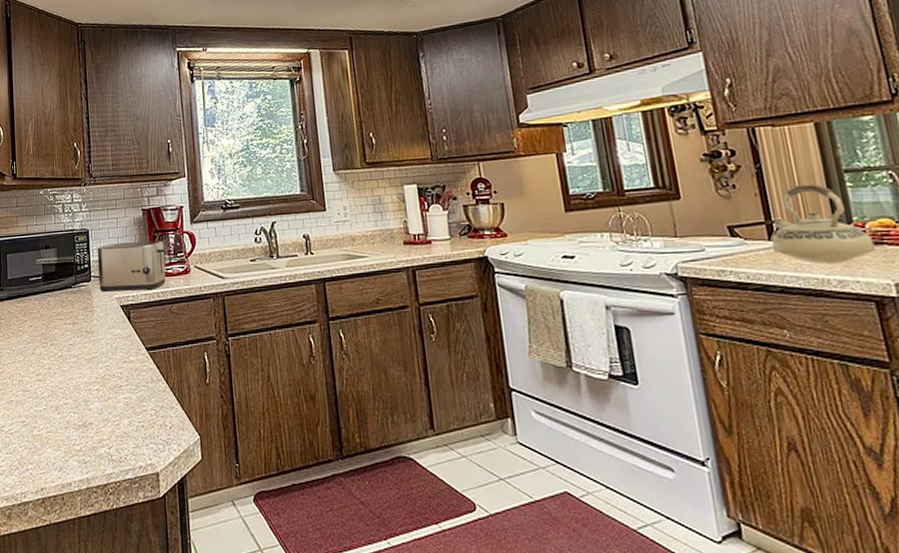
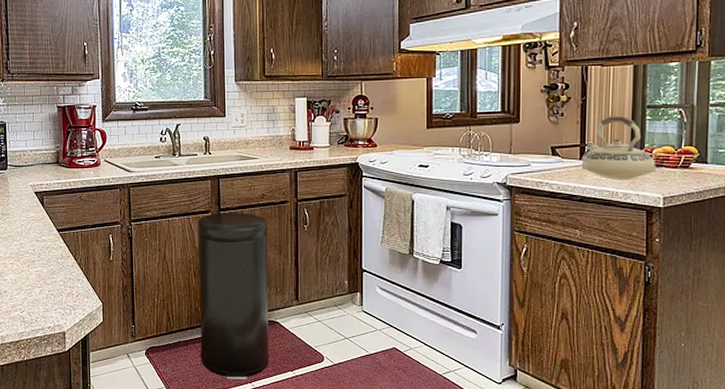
toaster: present [97,240,167,292] -> none [13,135,80,179]
pedal bin: none [304,321,407,536] -> present [198,213,269,380]

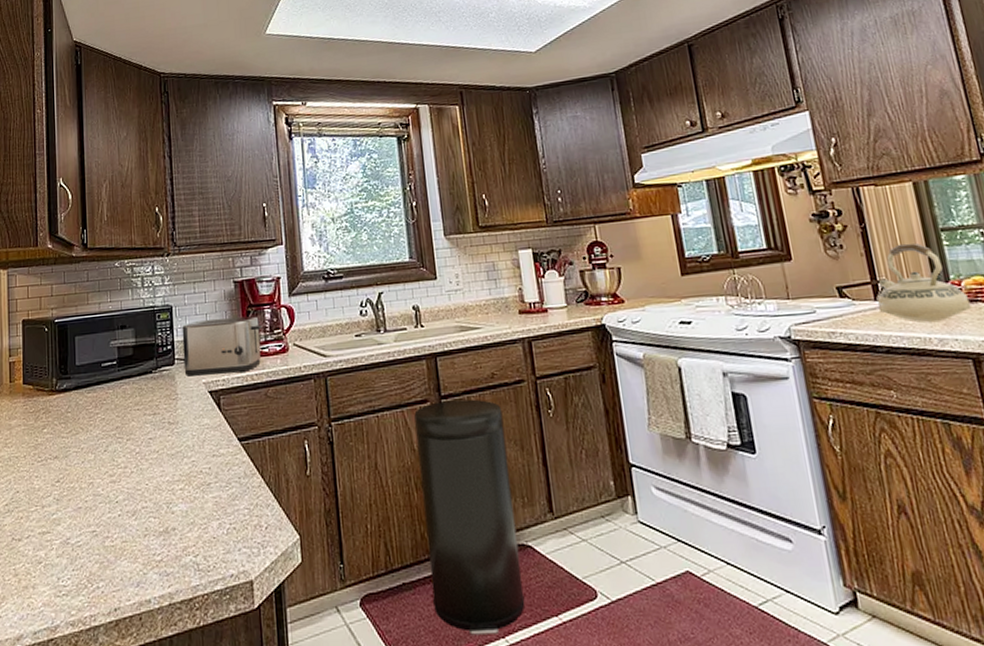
toaster: none [13,135,80,179] -> present [182,316,263,377]

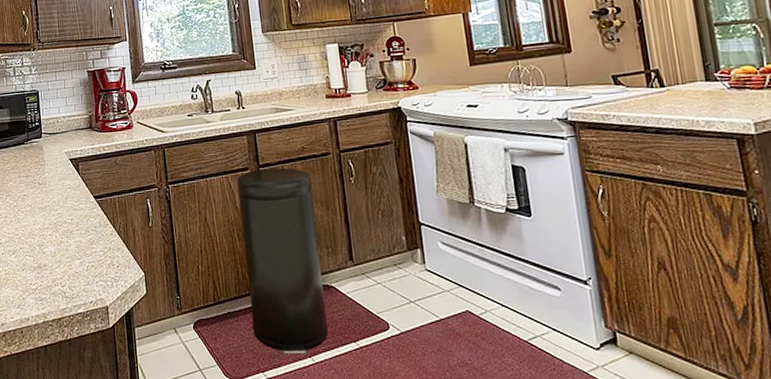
toaster: present [182,316,263,377] -> none [46,99,112,147]
teakettle: present [877,243,972,323] -> none [649,36,739,107]

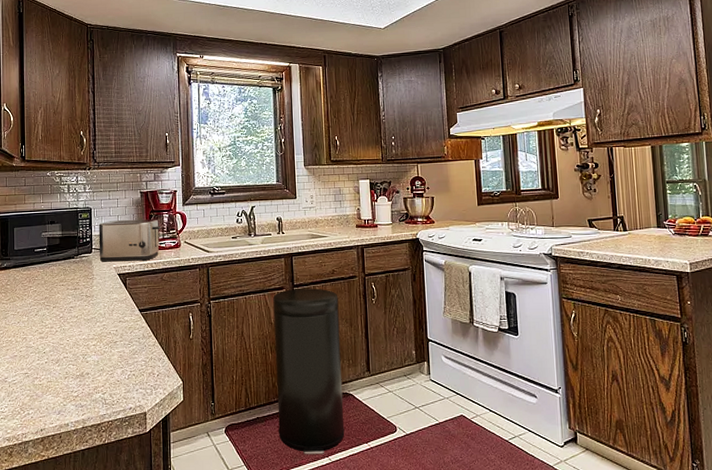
toaster: none [46,99,112,147] -> present [98,219,161,262]

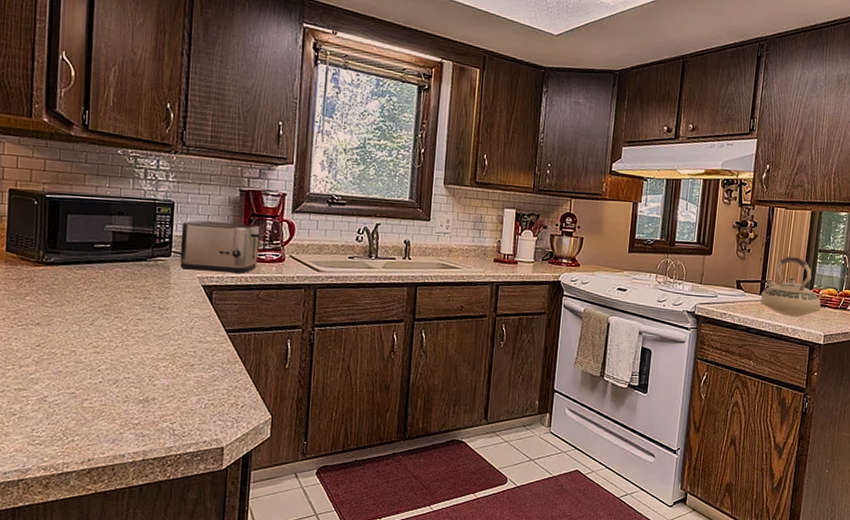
pedal bin: present [273,288,345,454] -> none [378,323,463,503]
teakettle: none [615,190,681,249] -> present [760,256,821,318]

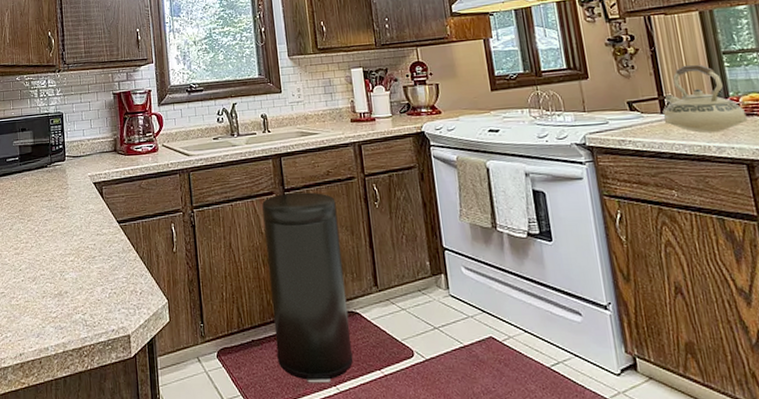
toaster: present [180,219,263,273] -> none [71,122,137,170]
pedal bin: none [378,323,463,503] -> present [262,192,354,383]

